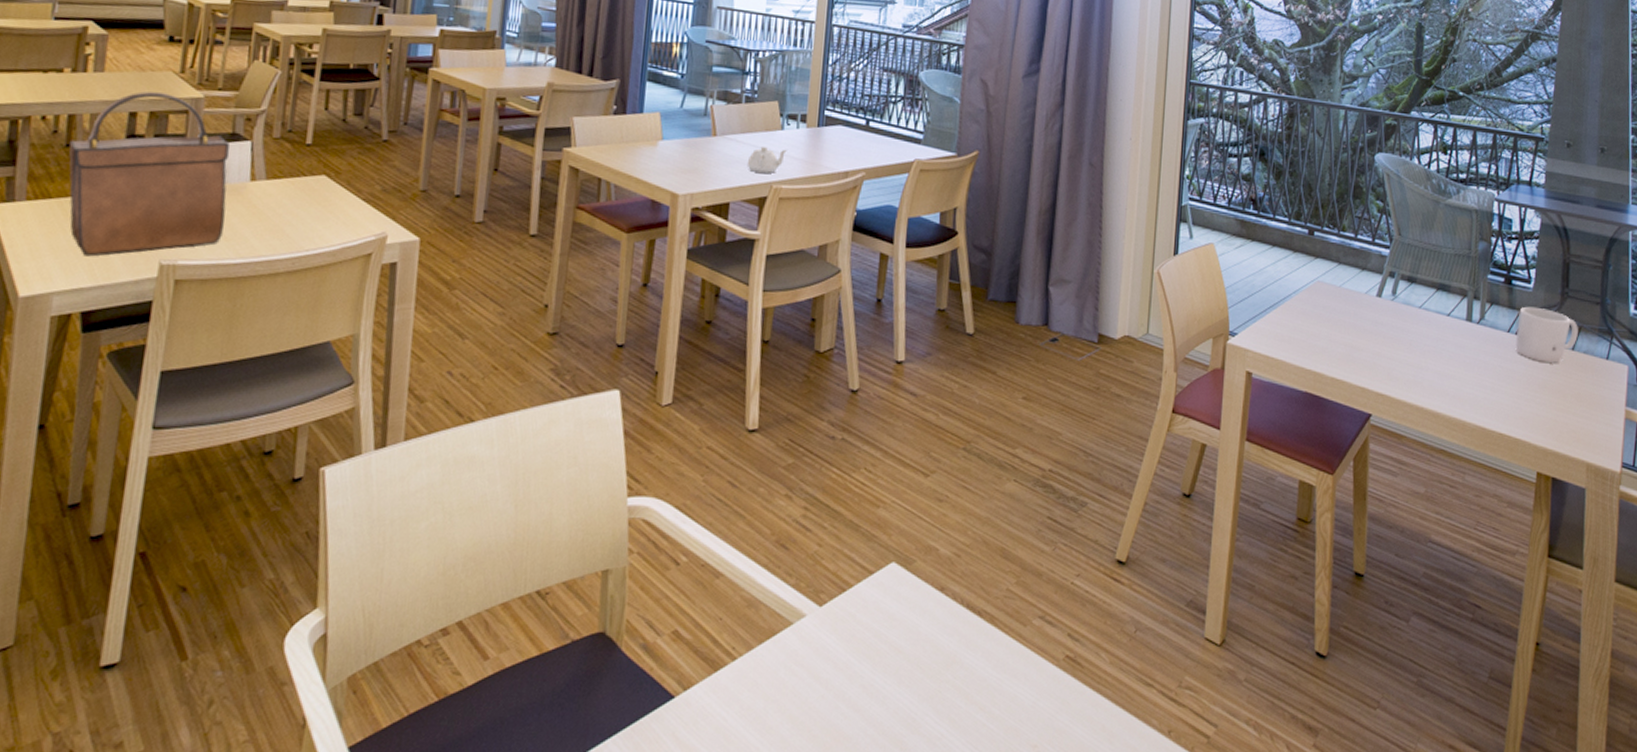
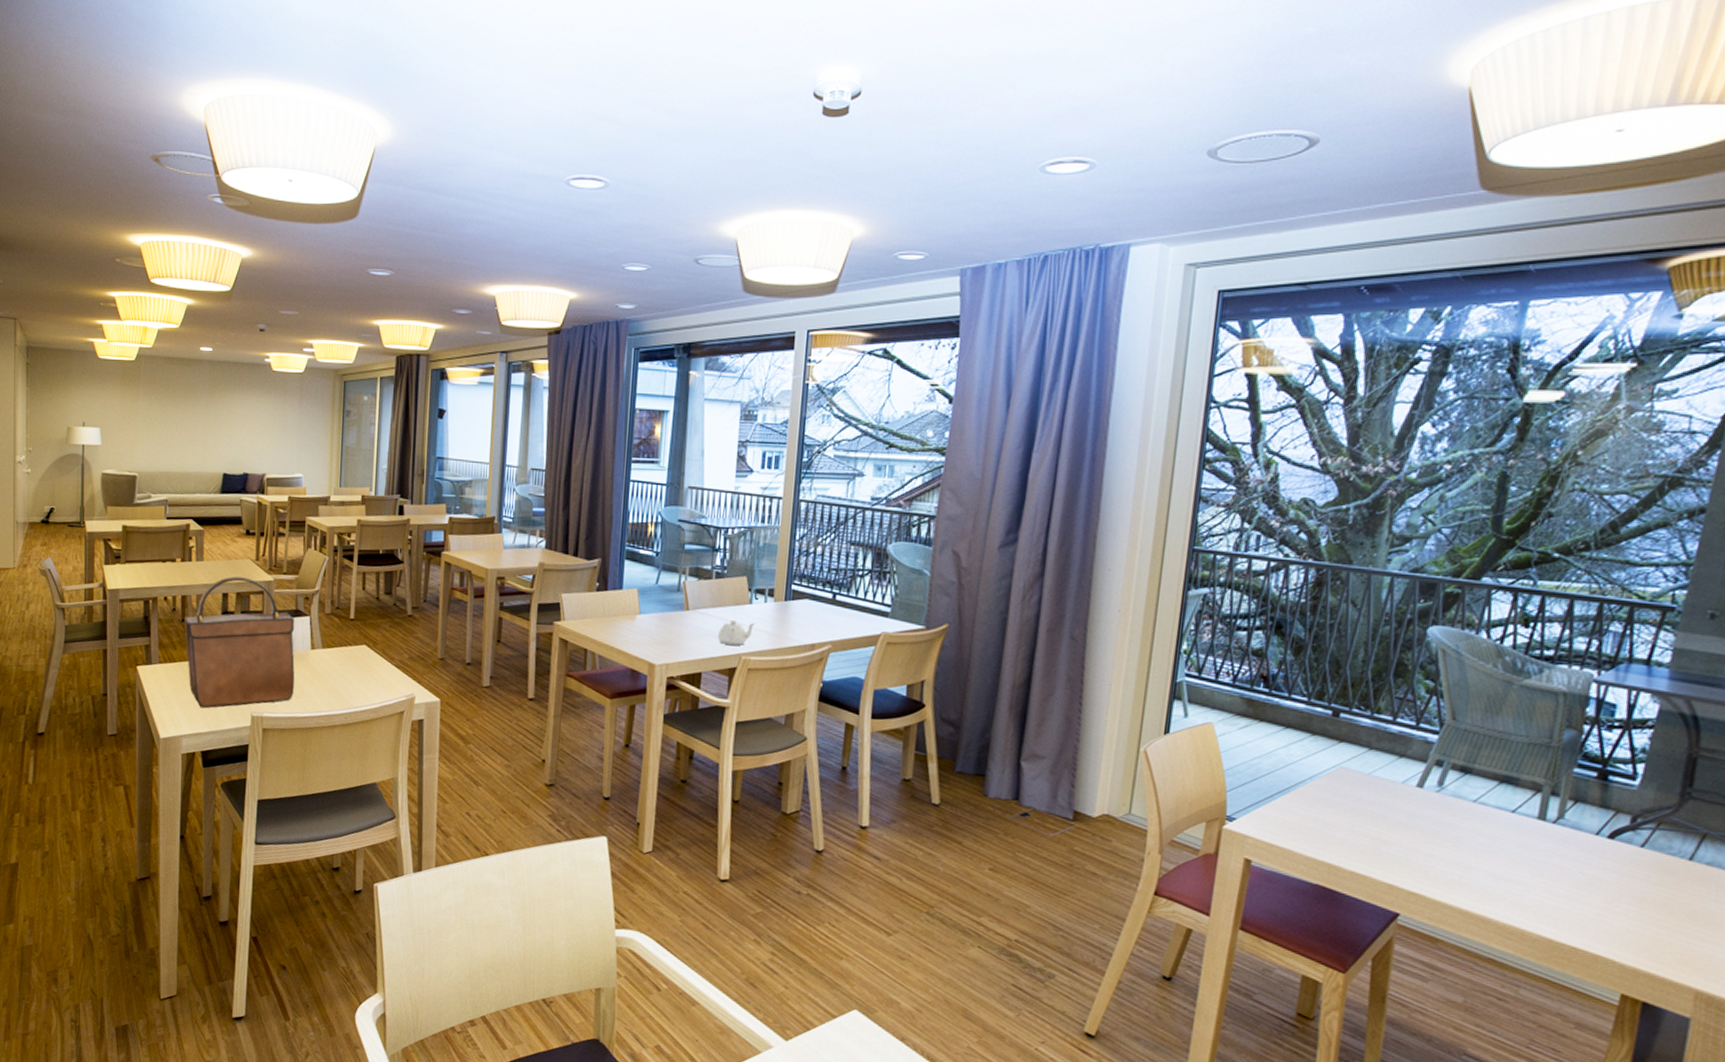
mug: present [1515,306,1578,363] -> none [1605,806,1702,874]

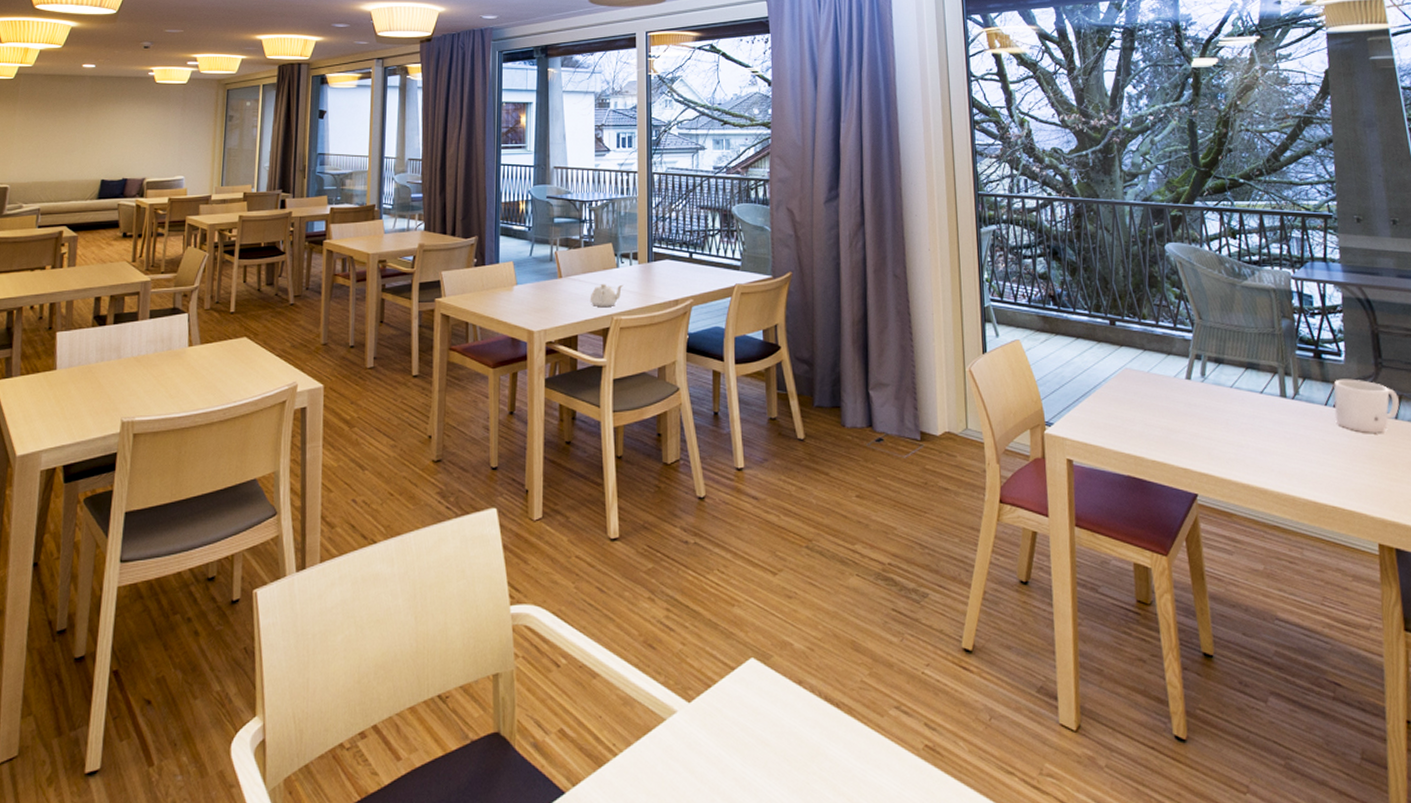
handbag: present [184,576,295,708] -> none [51,280,172,419]
mug: none [1605,806,1702,874] -> present [1333,379,1399,433]

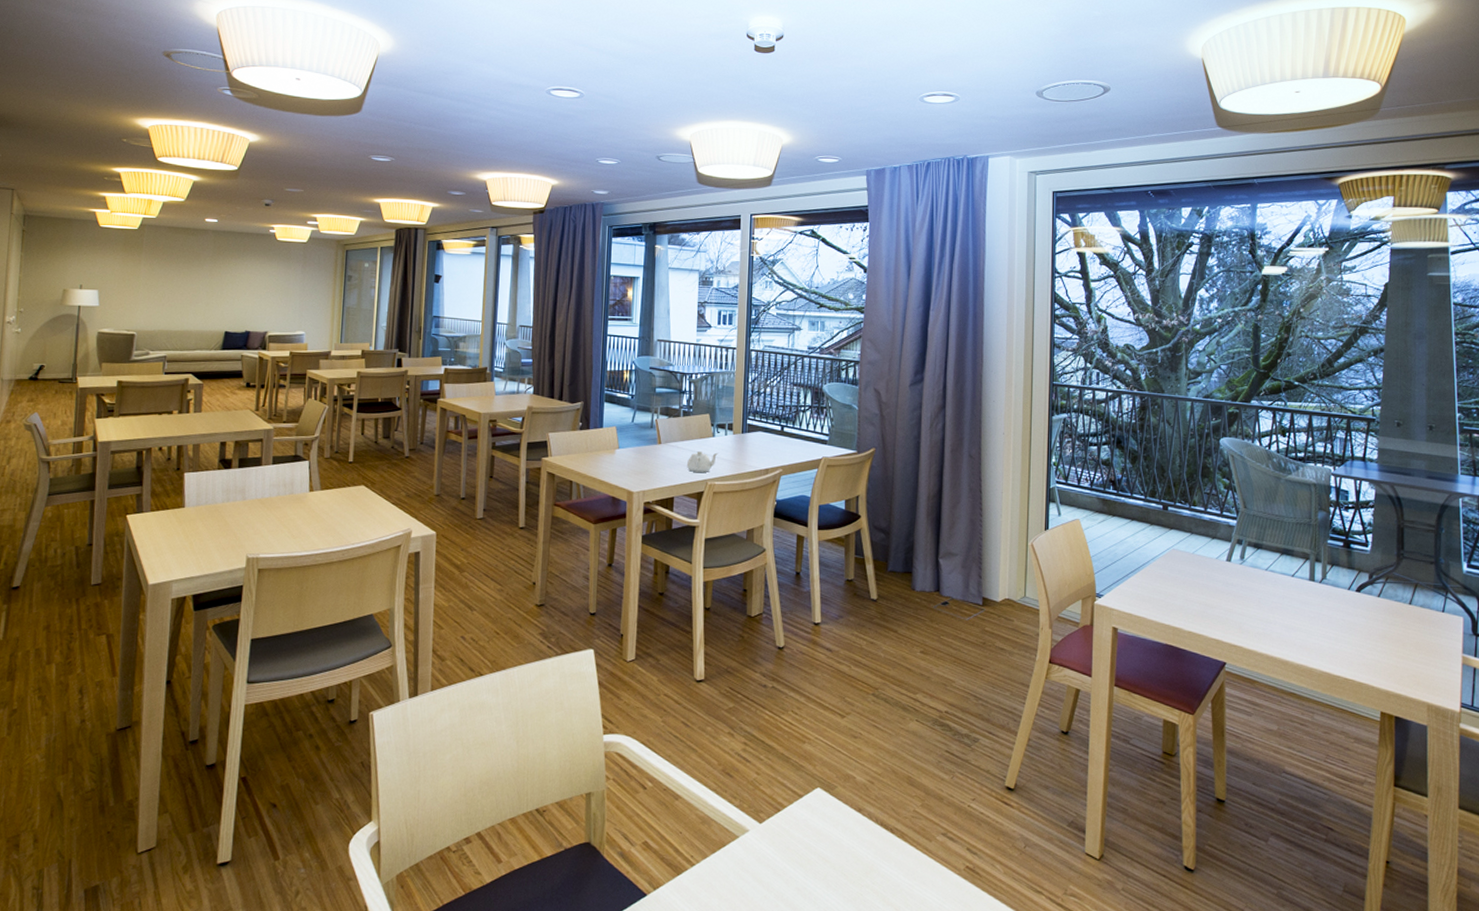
mug: present [1333,379,1399,433] -> none [1356,567,1414,616]

